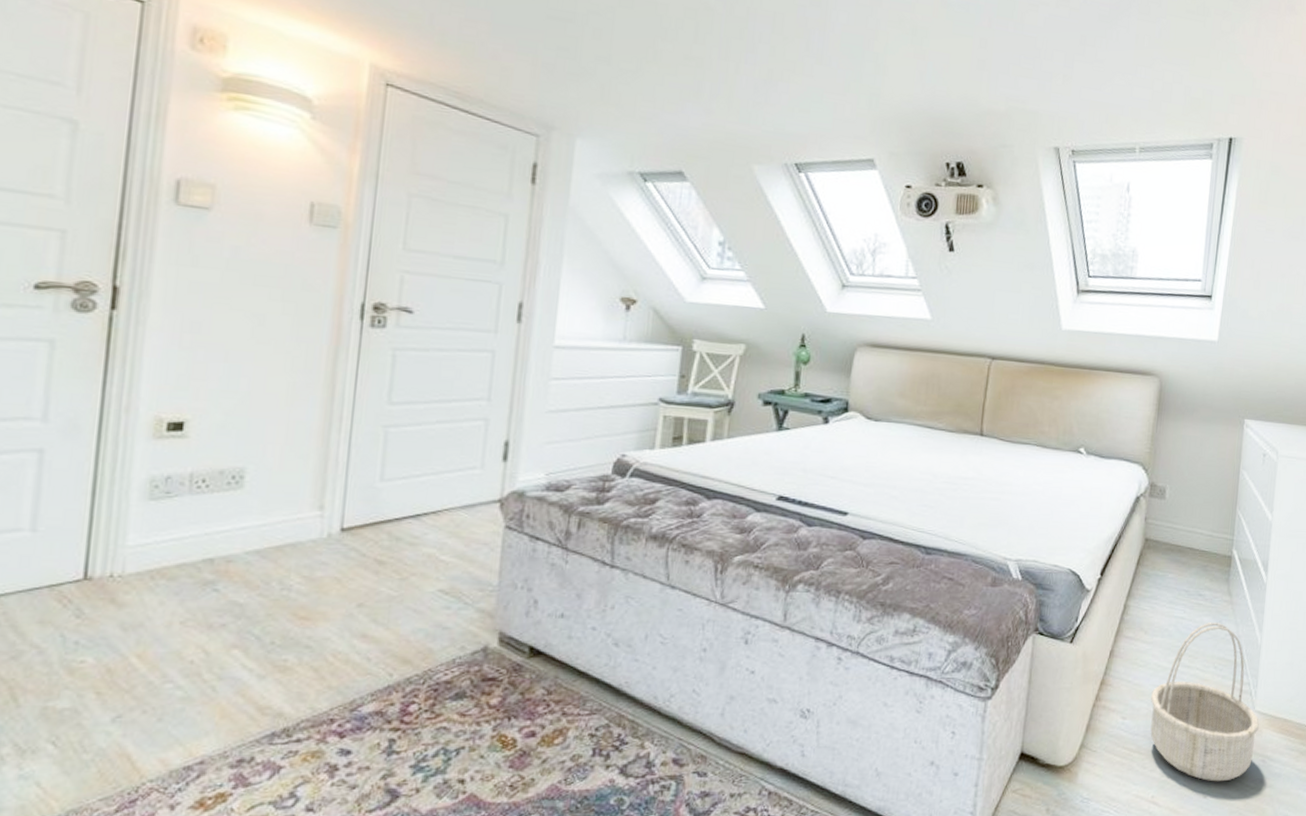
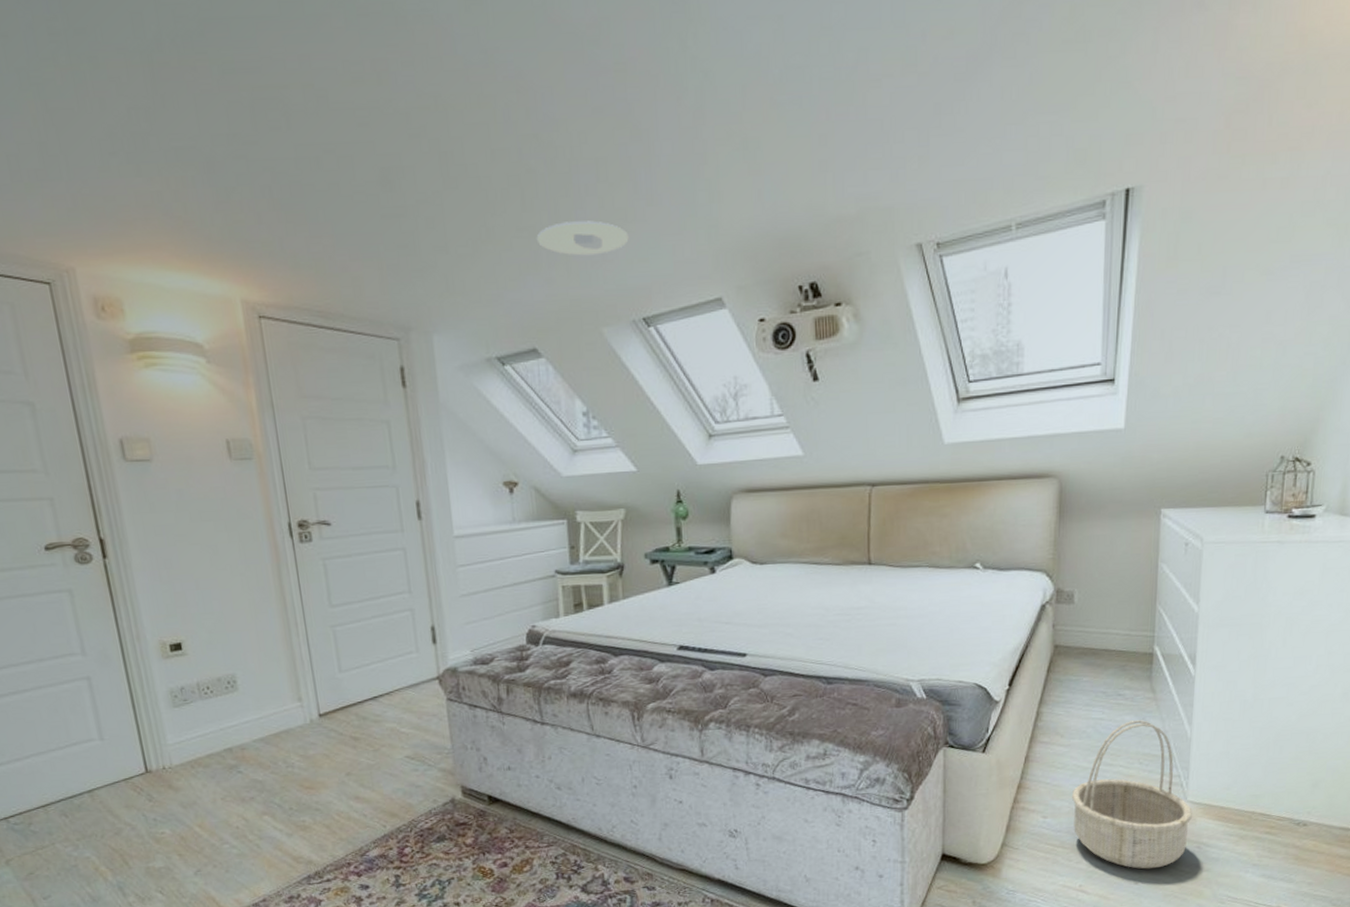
recessed light: none [702,60,794,98] -> present [536,220,629,256]

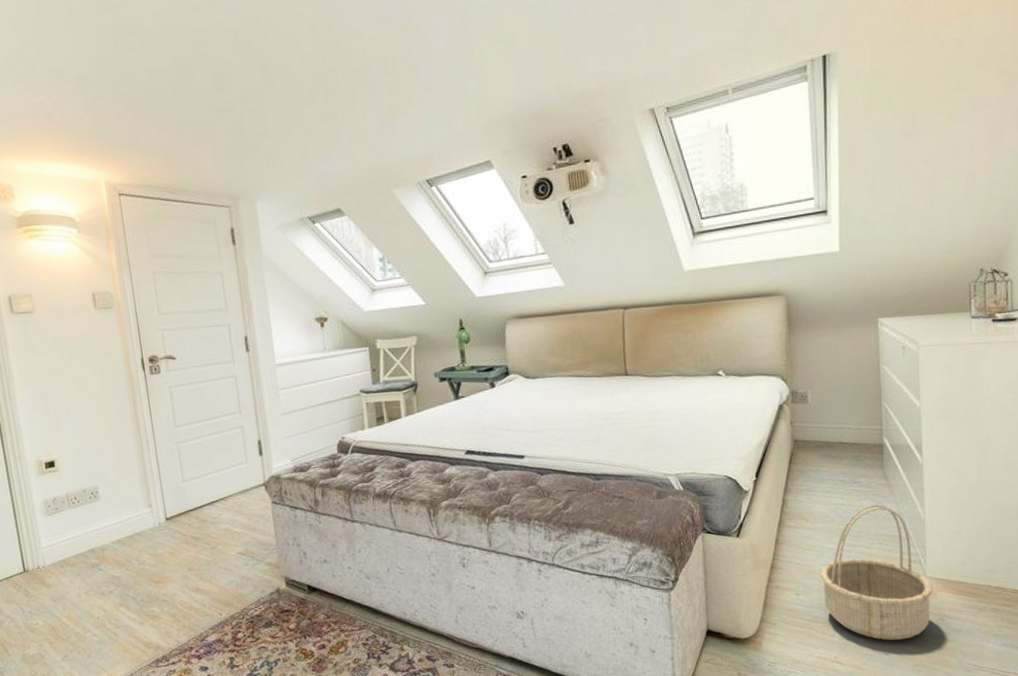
recessed light: present [536,220,629,256] -> none [338,105,413,134]

